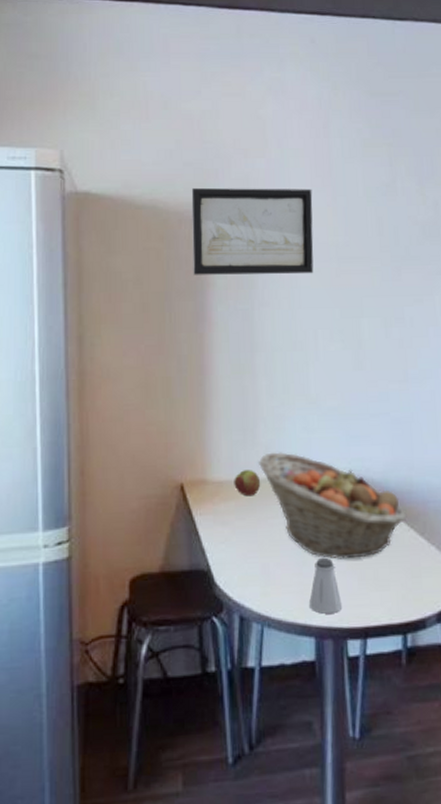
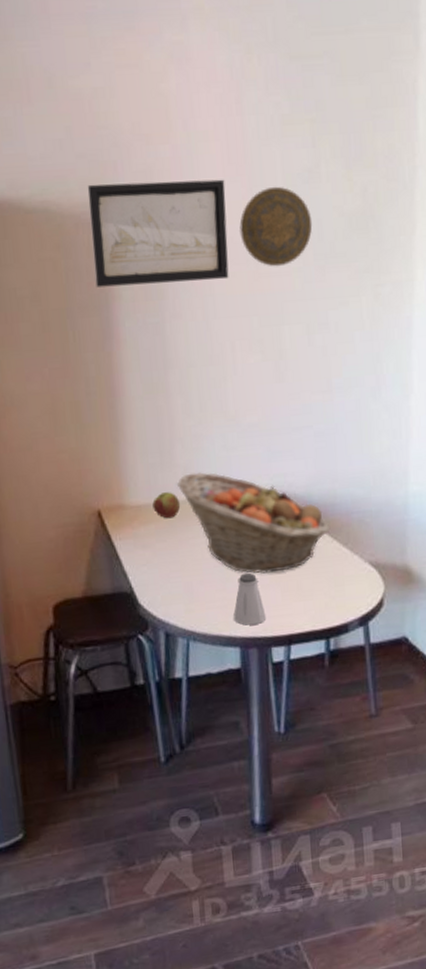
decorative plate: none [324,197,390,266] -> present [239,186,313,267]

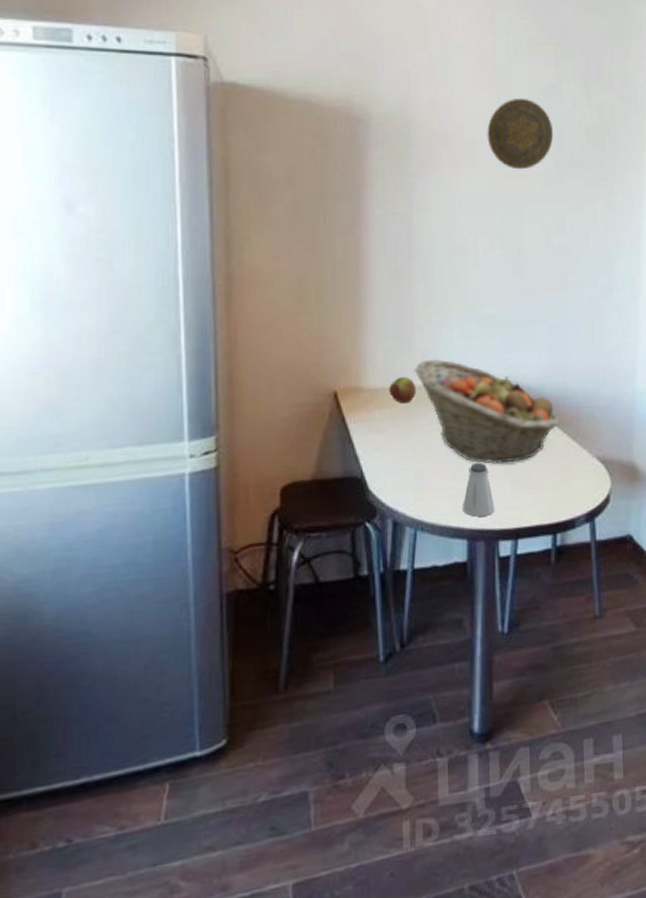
wall art: present [87,179,229,288] -> none [348,82,476,178]

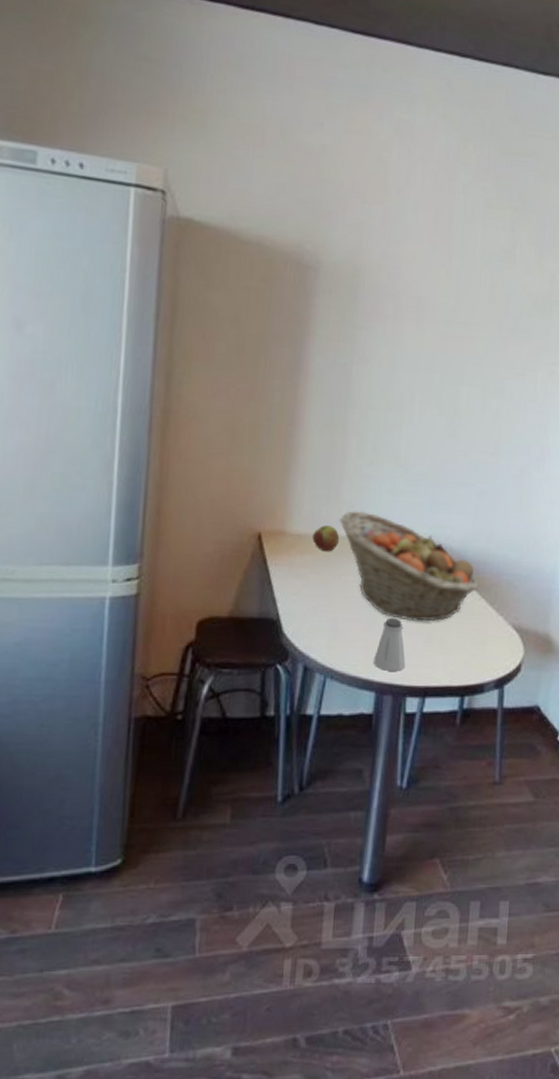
decorative plate: present [487,98,554,170] -> none [435,259,502,332]

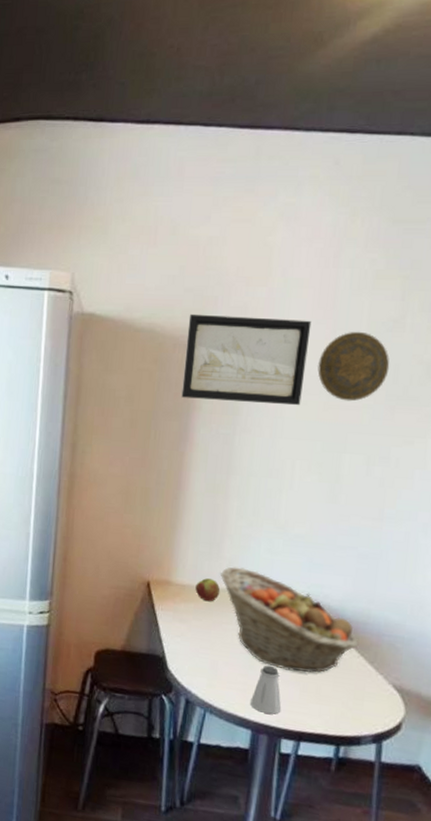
wall art: none [294,228,428,335] -> present [181,313,312,406]
decorative plate: none [435,259,502,332] -> present [317,331,390,402]

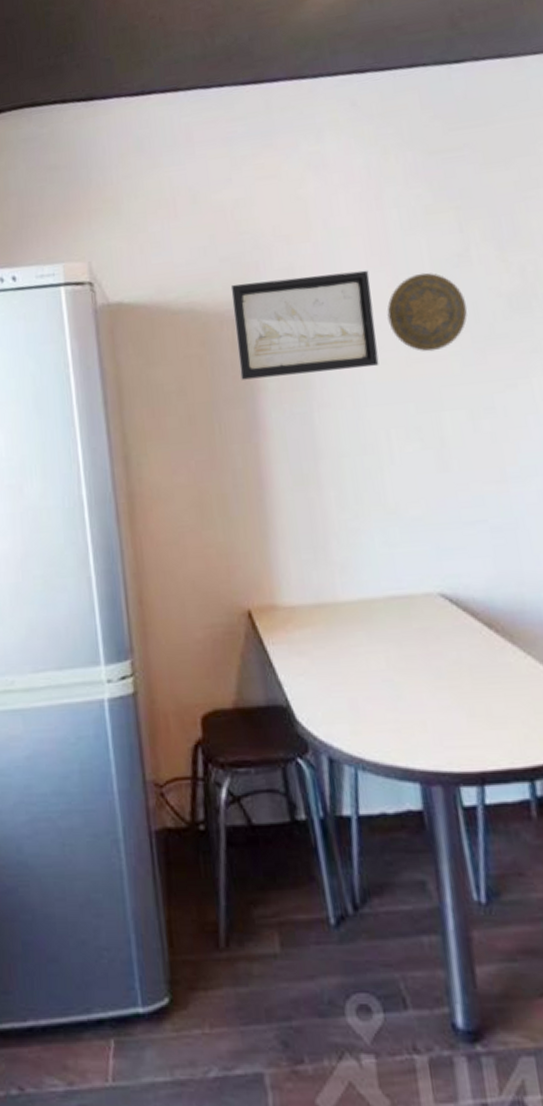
apple: present [195,578,221,602] -> none [307,592,340,623]
fruit basket: present [219,567,359,673] -> none [333,571,522,693]
saltshaker: present [250,665,282,715] -> none [409,690,451,756]

